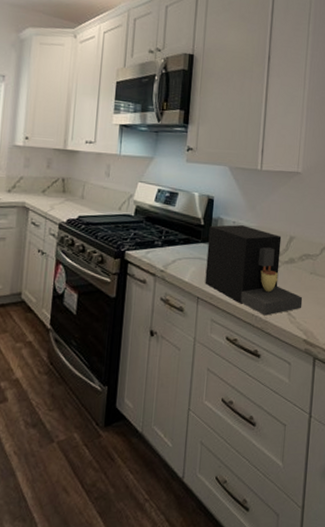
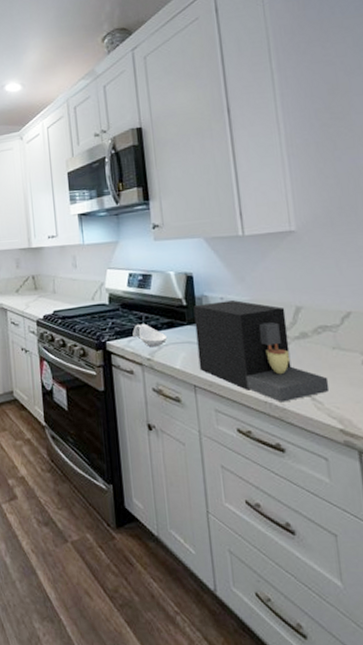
spoon rest: none [151,237,183,261] -> present [132,323,168,348]

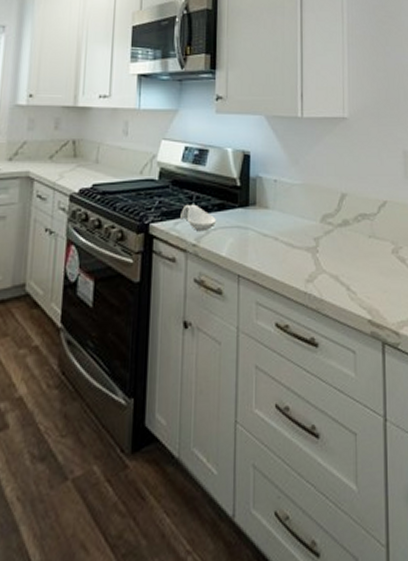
coffee maker: present [193,300,330,402] -> none [245,184,363,293]

